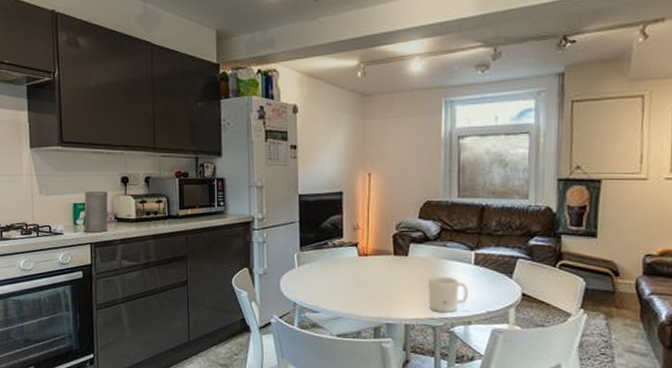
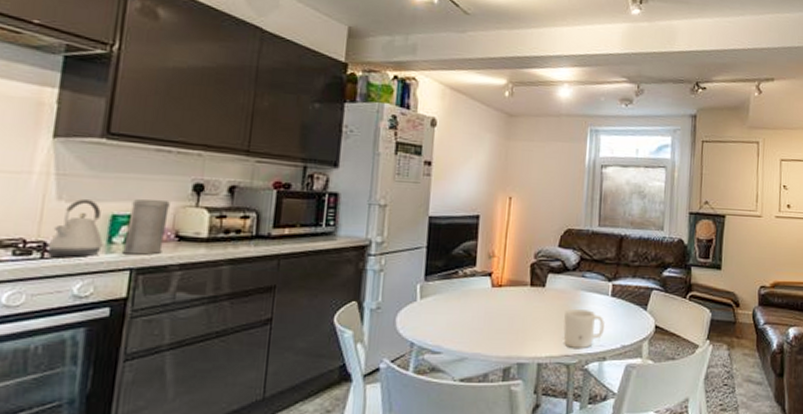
kettle: none [39,193,71,236] -> present [47,199,103,259]

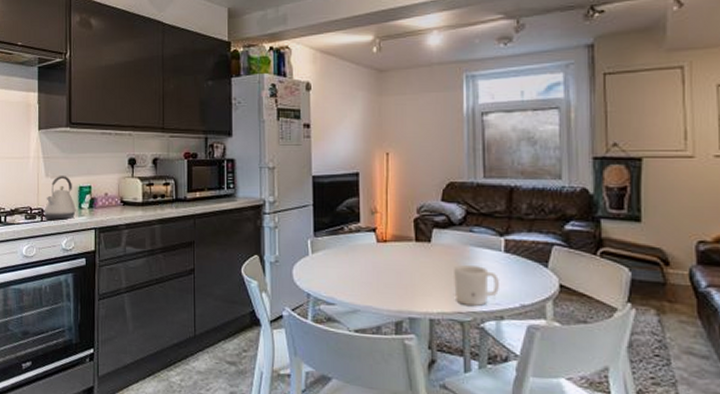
canister: present [122,199,170,256] -> none [89,174,115,218]

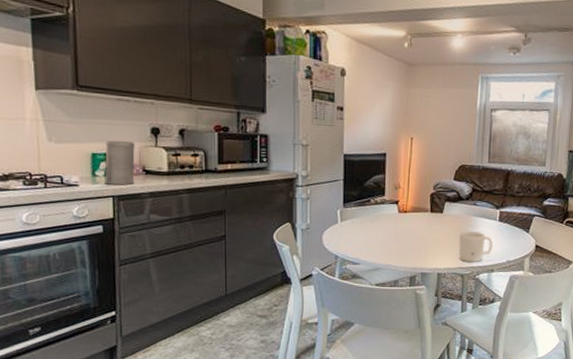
kettle: present [44,176,76,221] -> none [48,141,89,188]
canister: none [89,174,115,218] -> present [105,141,135,186]

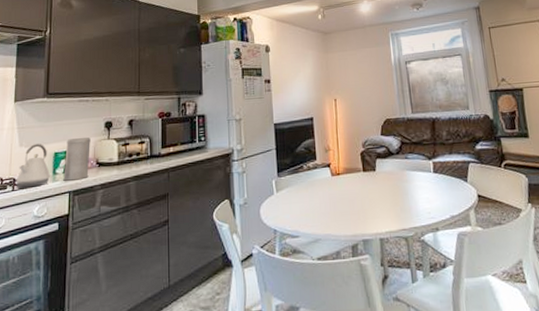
kettle: none [48,141,89,188] -> present [16,144,50,189]
mug: present [458,231,493,262] -> none [395,187,433,222]

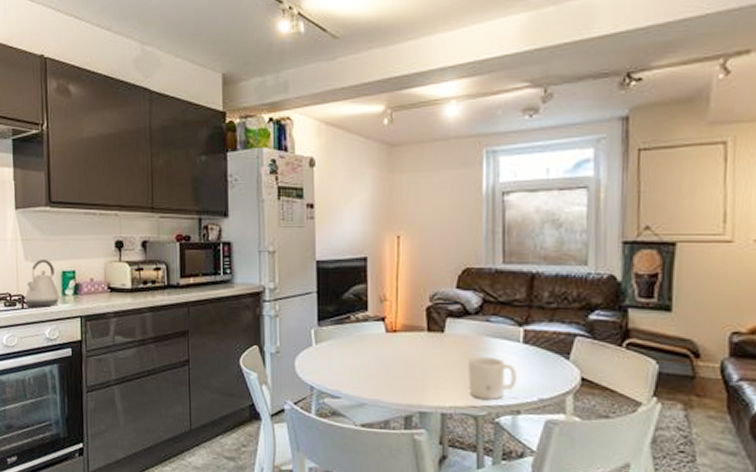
canister: present [63,137,91,182] -> none [73,257,101,306]
mug: none [395,187,433,222] -> present [467,357,516,400]

